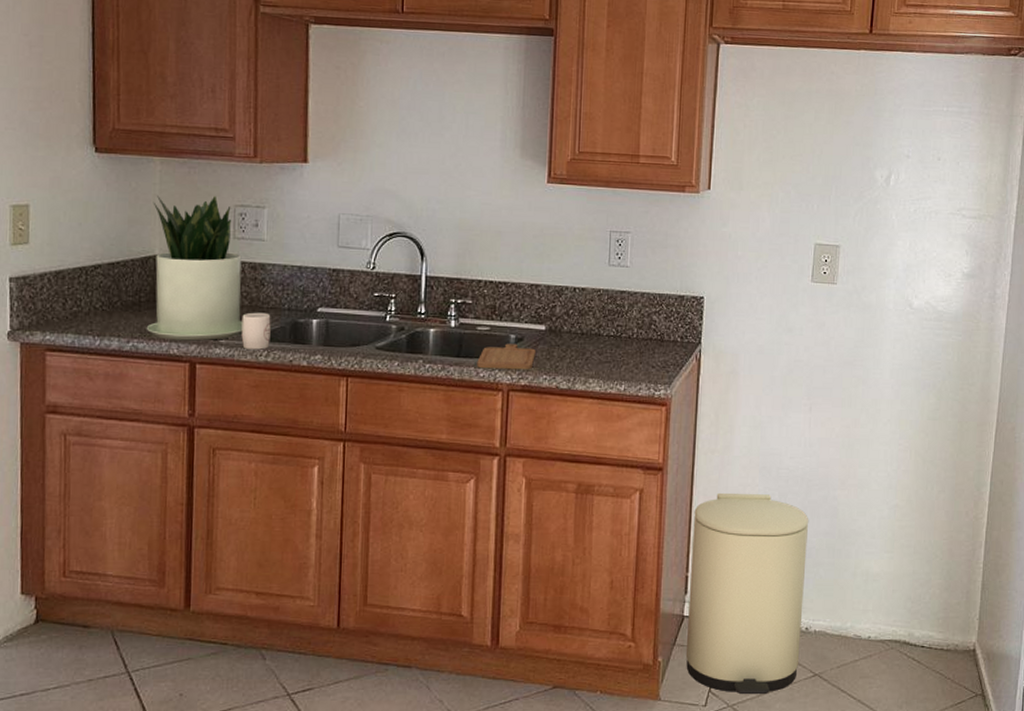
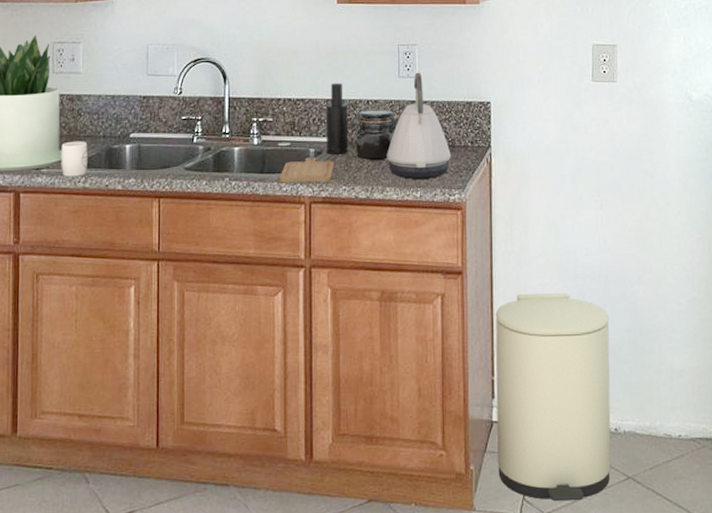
soap dispenser: none [528,268,553,342] -> present [326,83,348,154]
jar: none [554,298,607,351] -> present [350,110,399,161]
kettle: none [591,261,659,372] -> present [386,72,451,179]

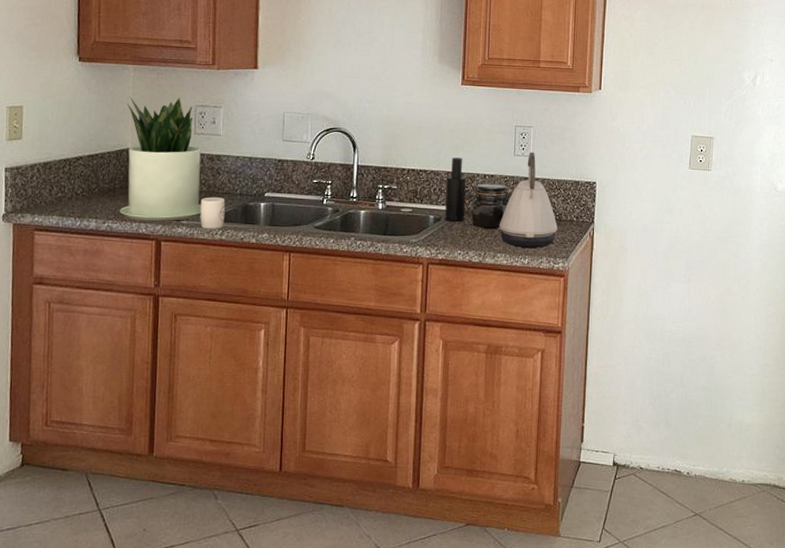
chopping board: present [280,157,334,183] -> none [401,223,451,246]
pedal bin: present [495,293,611,502] -> none [582,353,689,532]

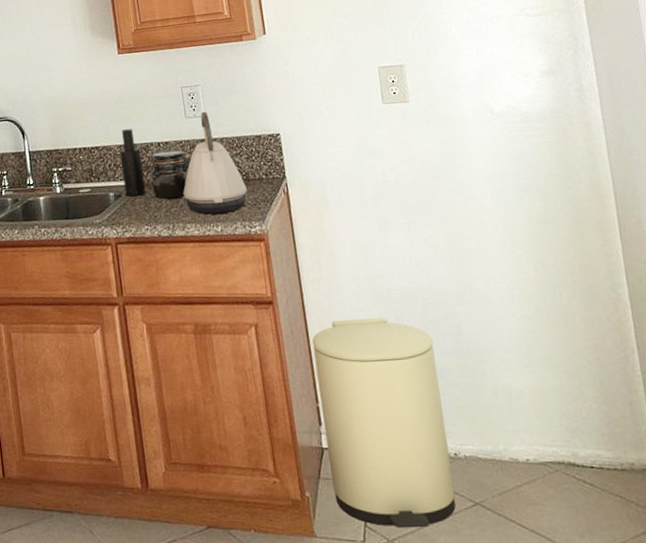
pedal bin: none [582,353,689,532] -> present [312,317,456,529]

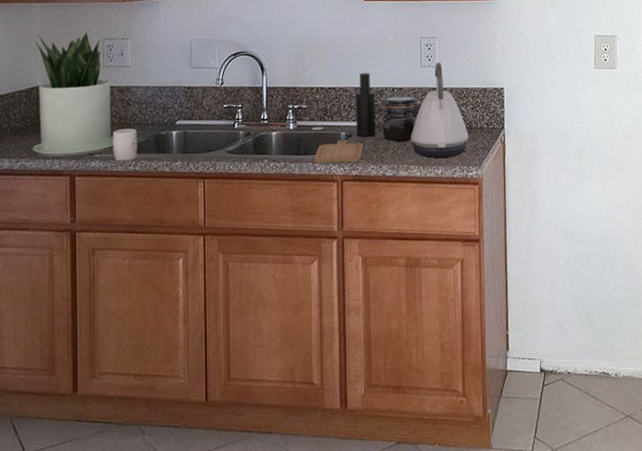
chopping board: none [84,200,135,227] -> present [314,140,363,164]
pedal bin: present [312,317,456,529] -> none [509,256,612,439]

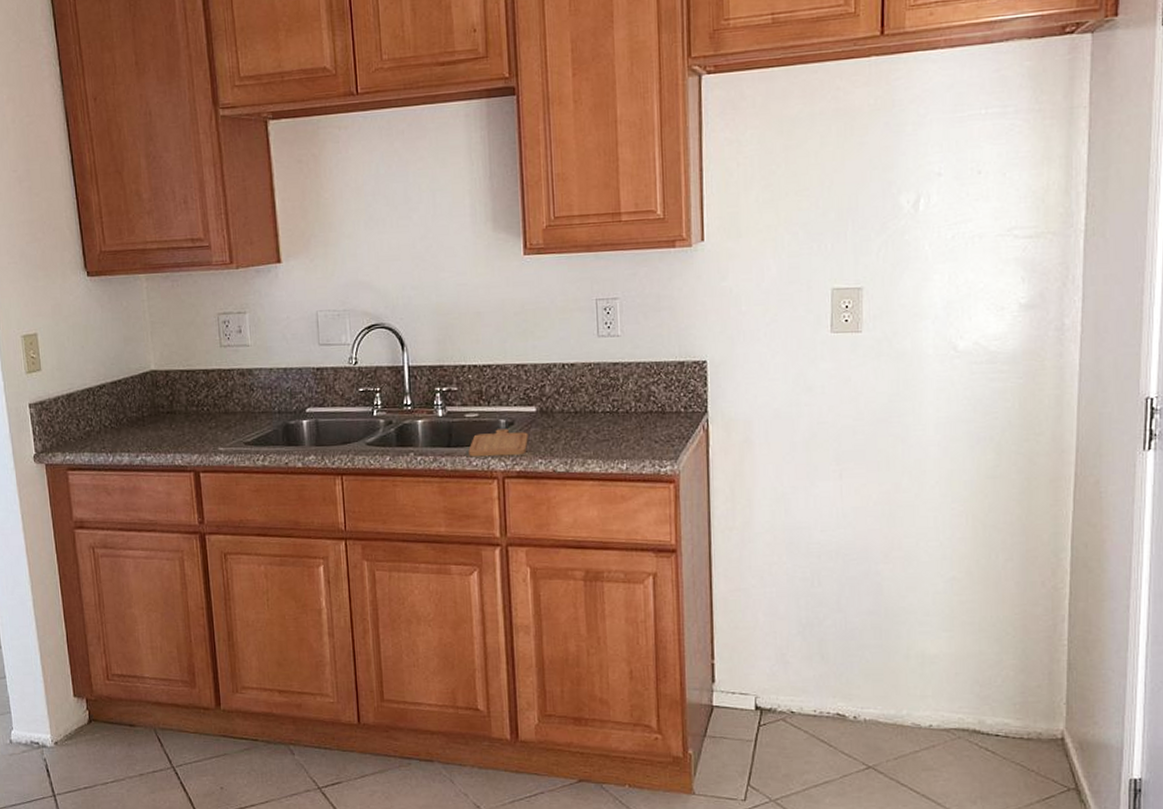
planter: present [32,32,114,158] -> none [143,305,239,452]
mug: present [113,128,137,161] -> none [236,417,265,455]
soap dispenser: present [356,73,375,137] -> none [516,346,543,425]
jar: present [377,96,422,142] -> none [544,374,600,431]
kettle: present [410,62,469,158] -> none [586,330,661,450]

